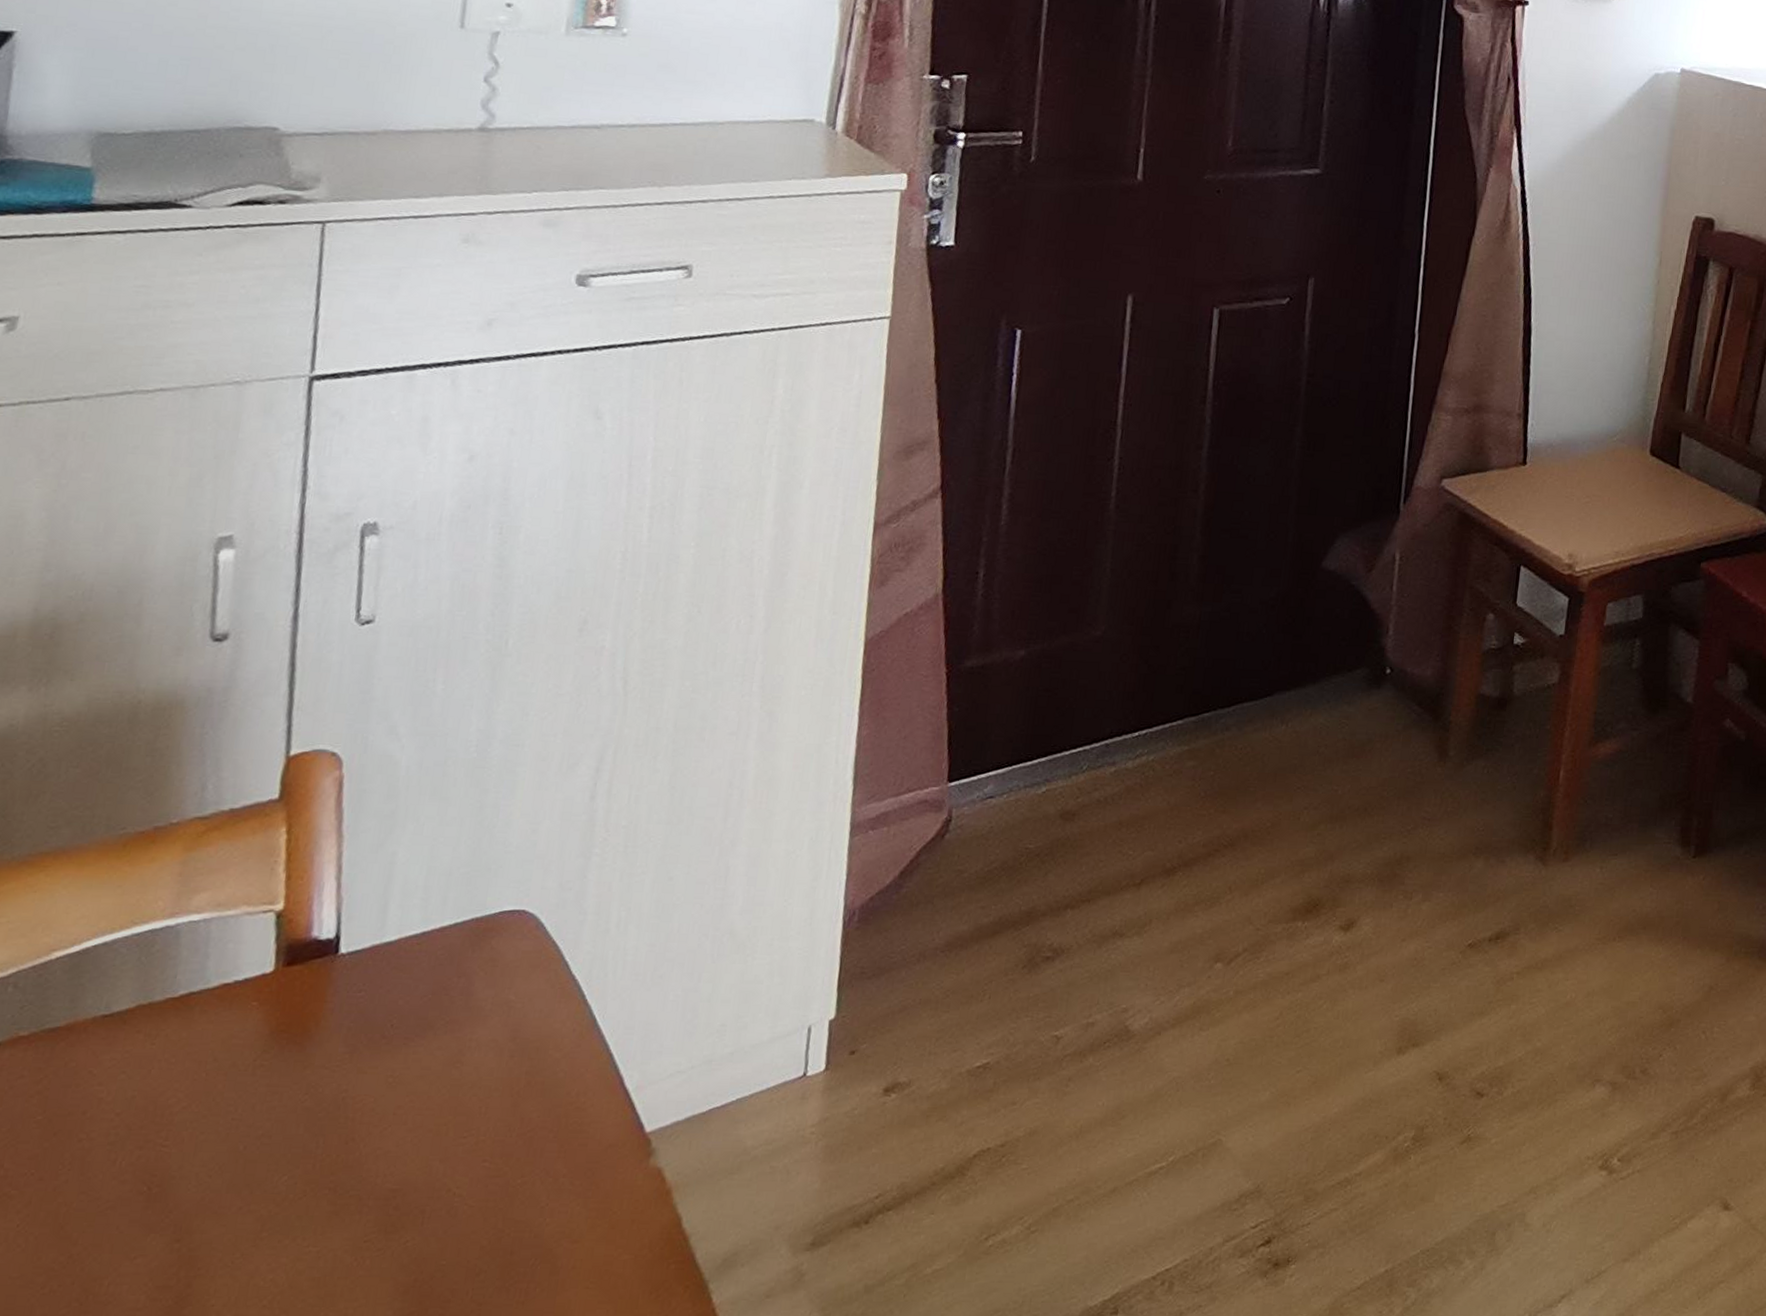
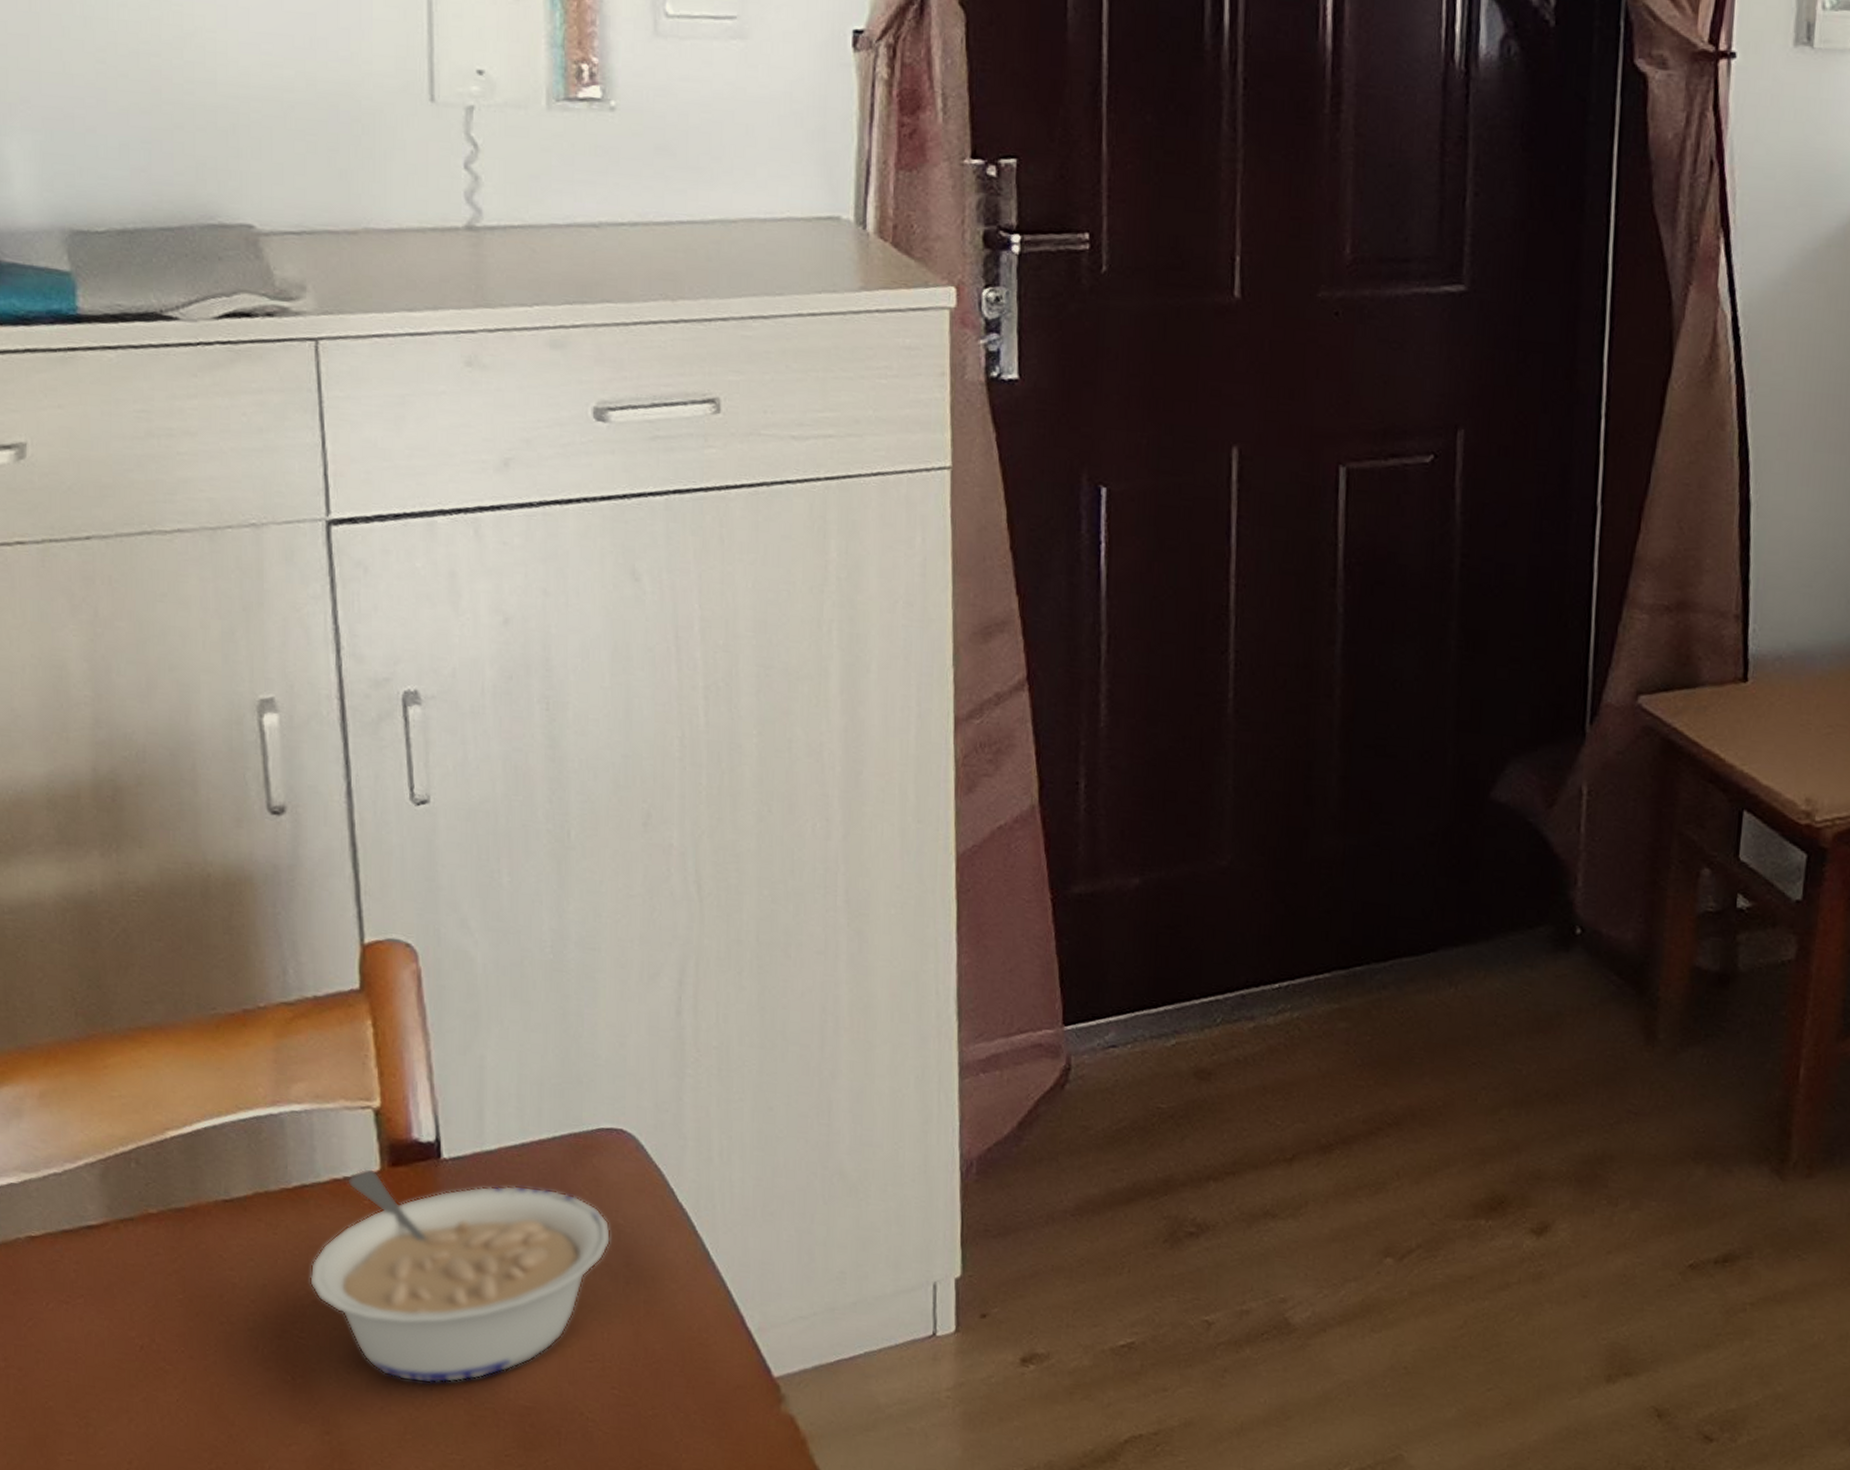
legume: none [181,969,502,1178] -> present [309,1167,611,1384]

